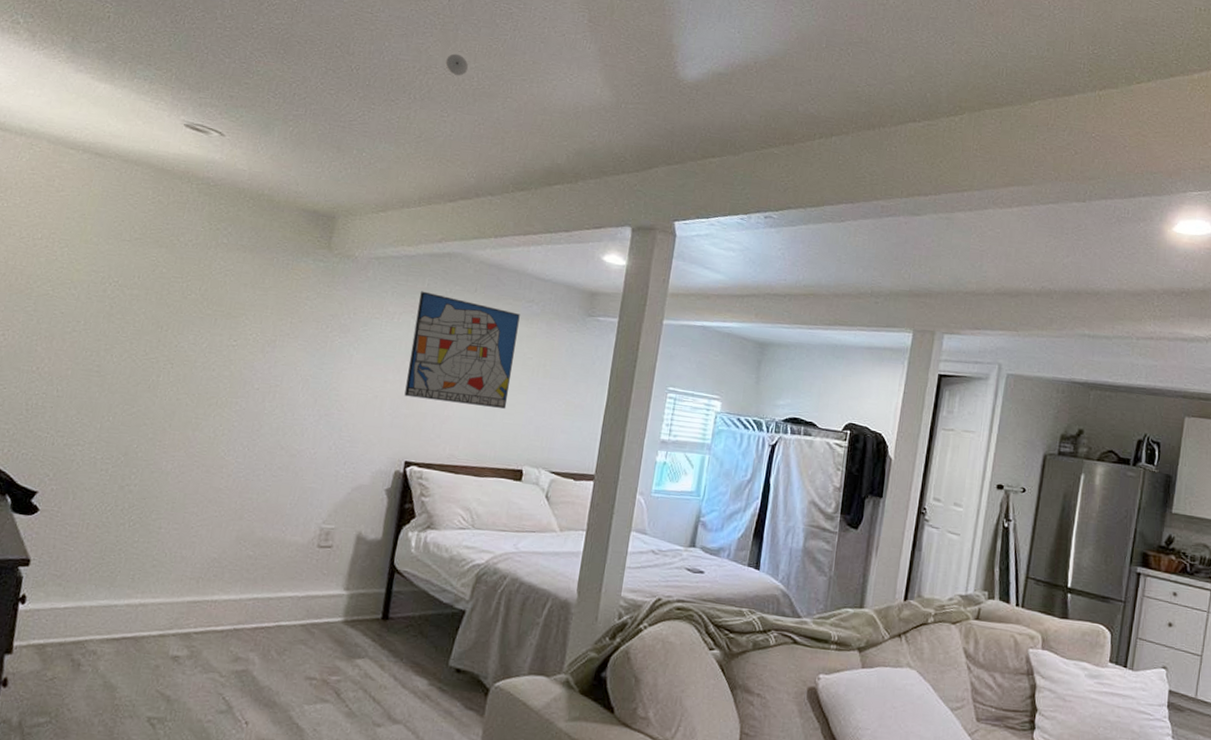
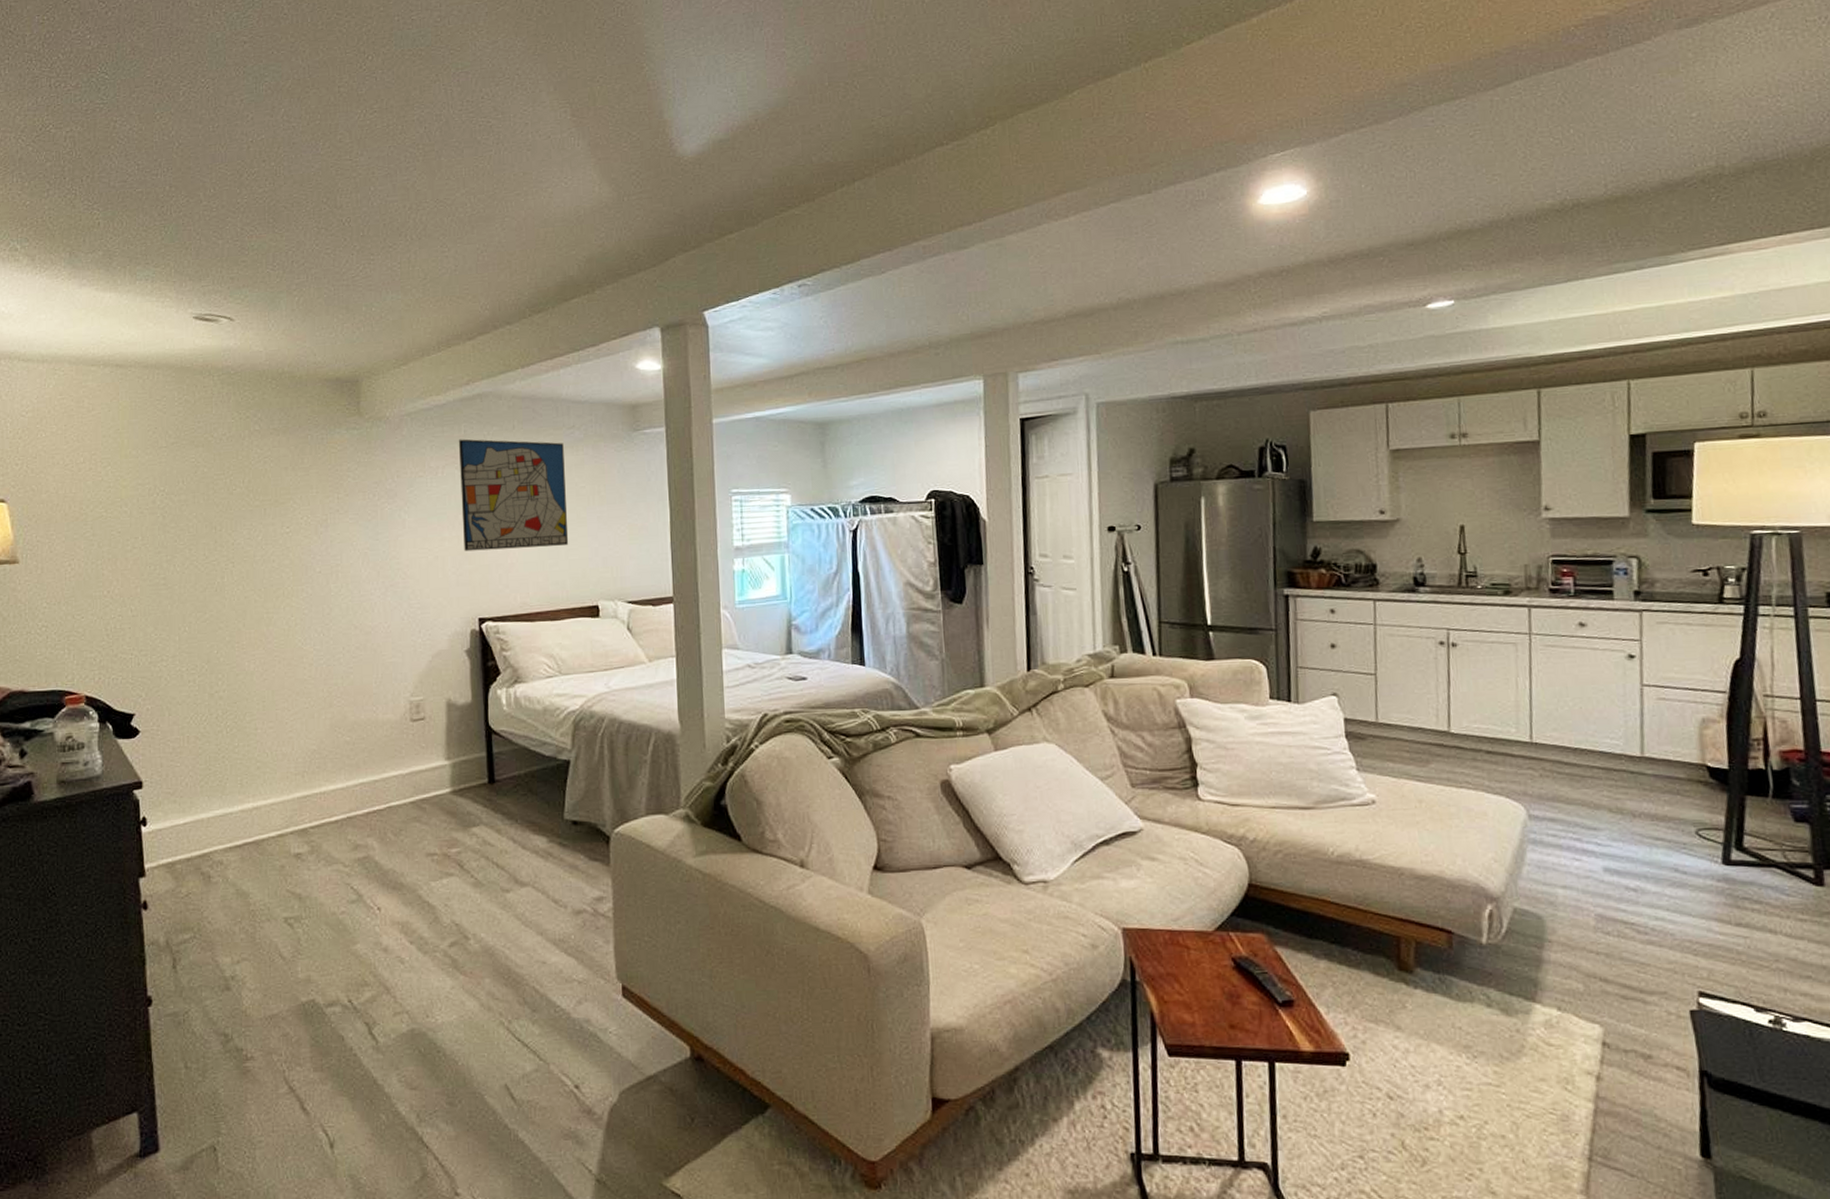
smoke detector: present [445,53,469,76] -> none [435,182,459,206]

